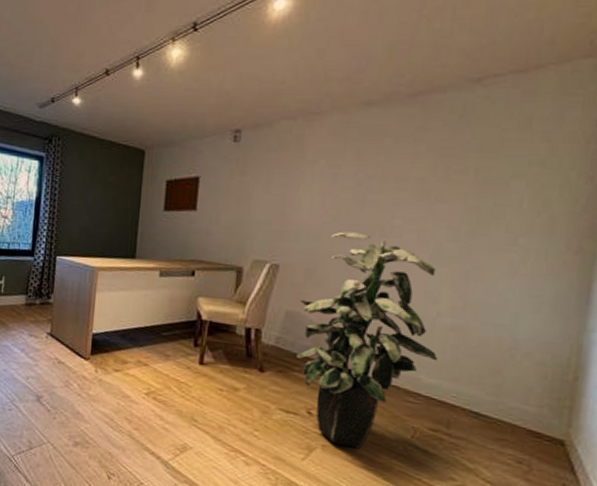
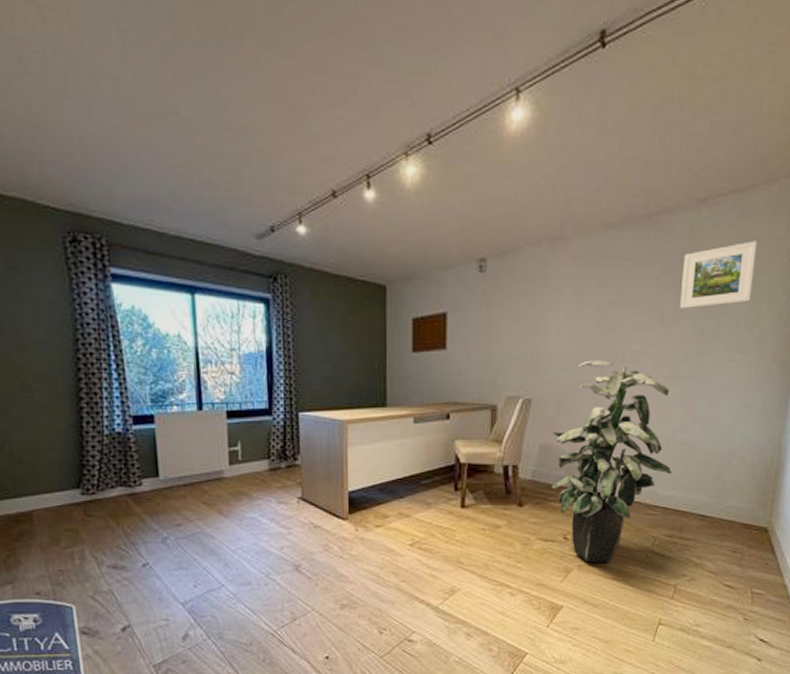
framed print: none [449,121,545,187] -> present [680,241,757,308]

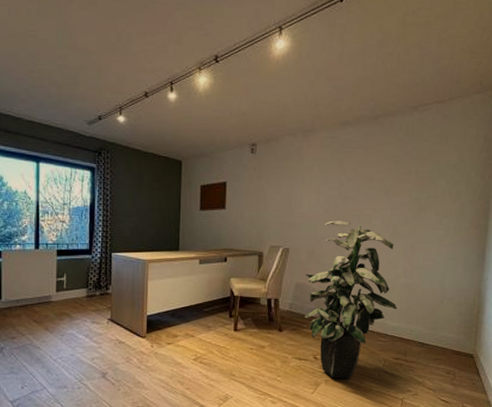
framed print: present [680,241,757,308] -> none [400,137,456,185]

